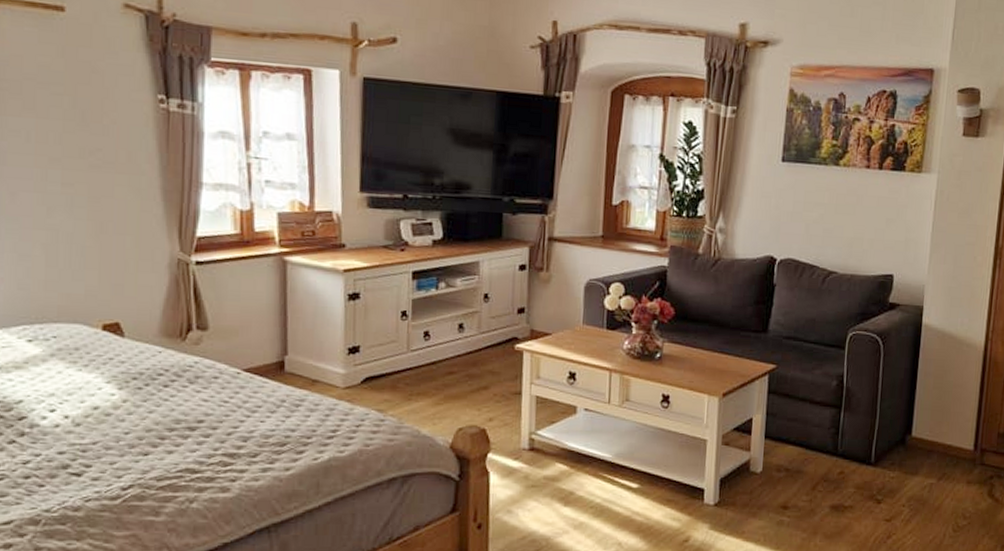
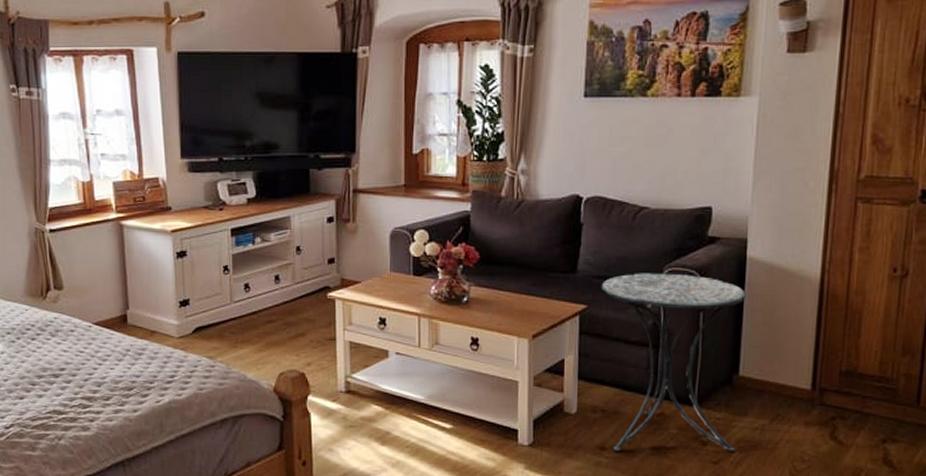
side table: none [790,335,920,511] -> present [601,273,746,452]

